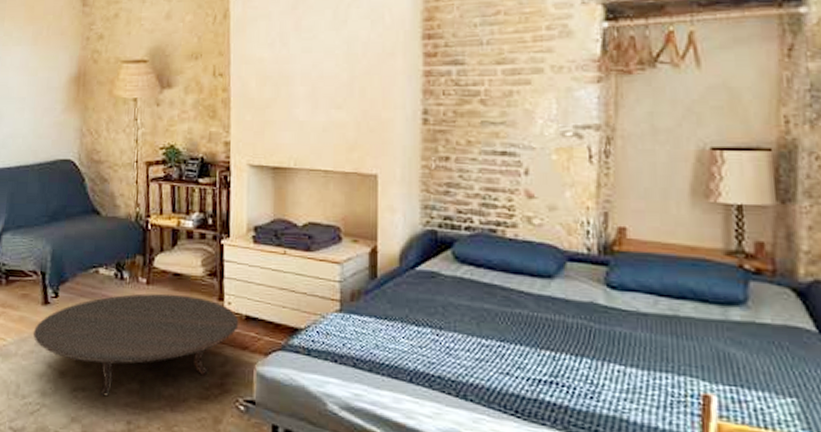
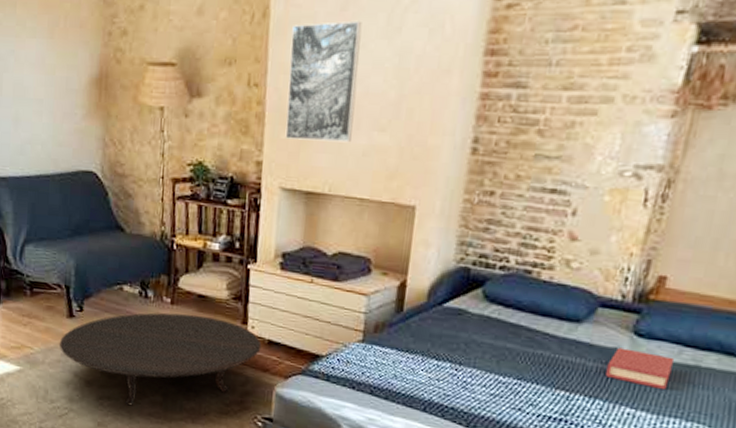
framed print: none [250,16,312,121] -> present [285,20,362,143]
hardback book: none [587,301,652,342] -> present [605,347,674,389]

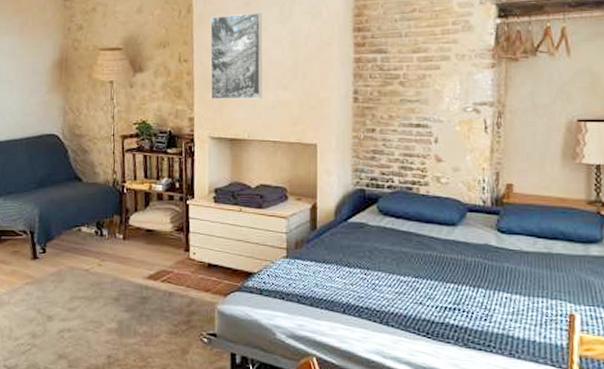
table: present [60,312,262,406] -> none [24,247,203,336]
hardback book: present [605,347,674,389] -> none [482,243,532,274]

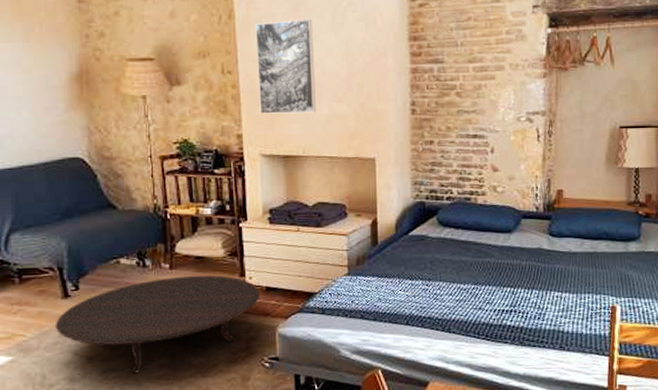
table: none [24,247,203,336] -> present [56,275,260,374]

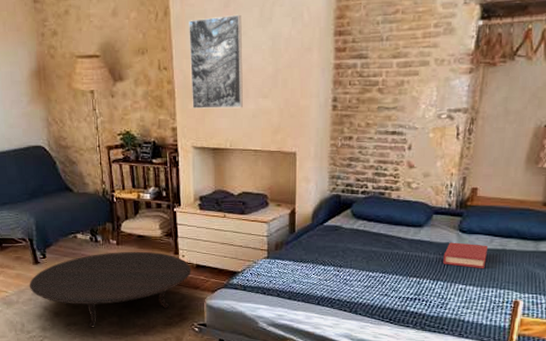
hardback book: none [536,247,579,274] -> present [443,242,488,268]

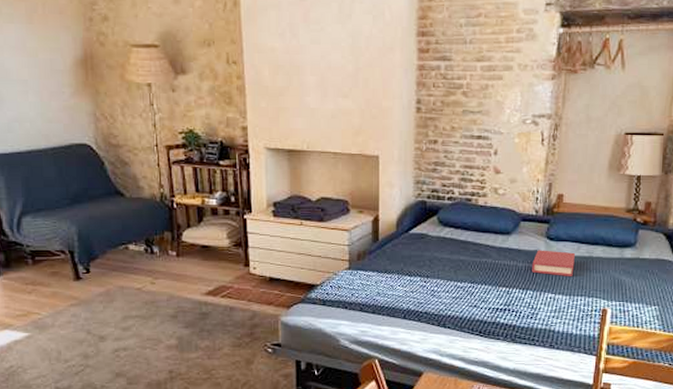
table: present [30,251,191,328] -> none [69,263,264,353]
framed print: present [189,14,243,109] -> none [261,9,321,108]

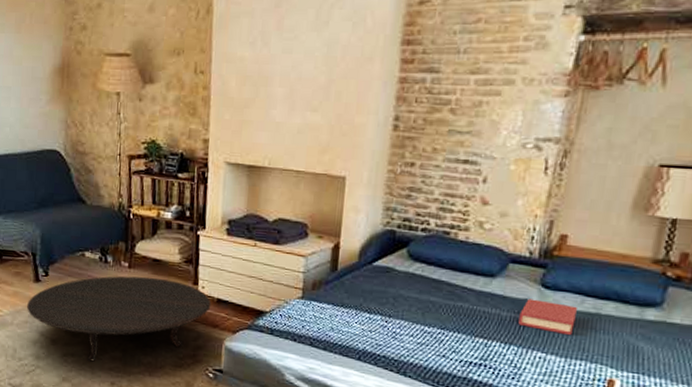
table: none [69,263,264,353] -> present [27,276,211,362]

